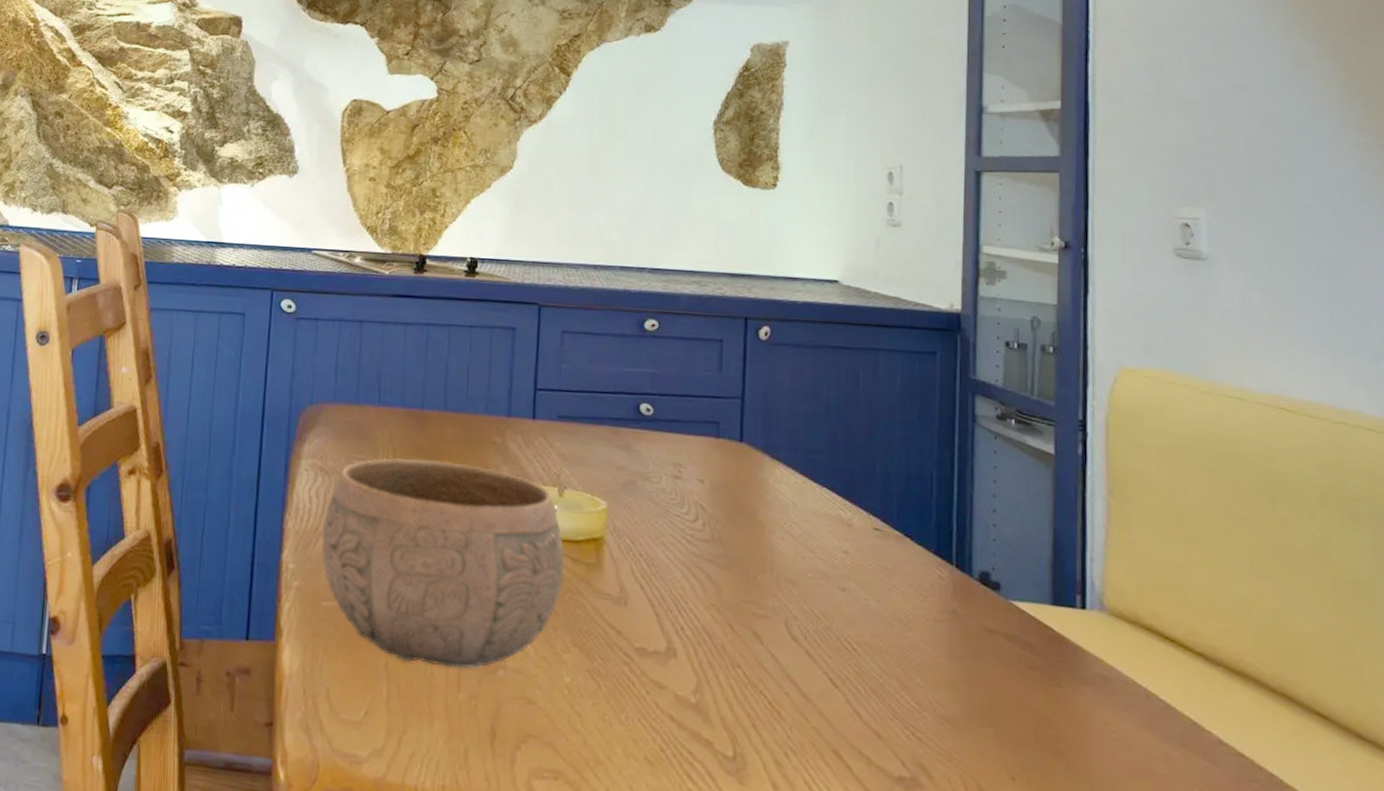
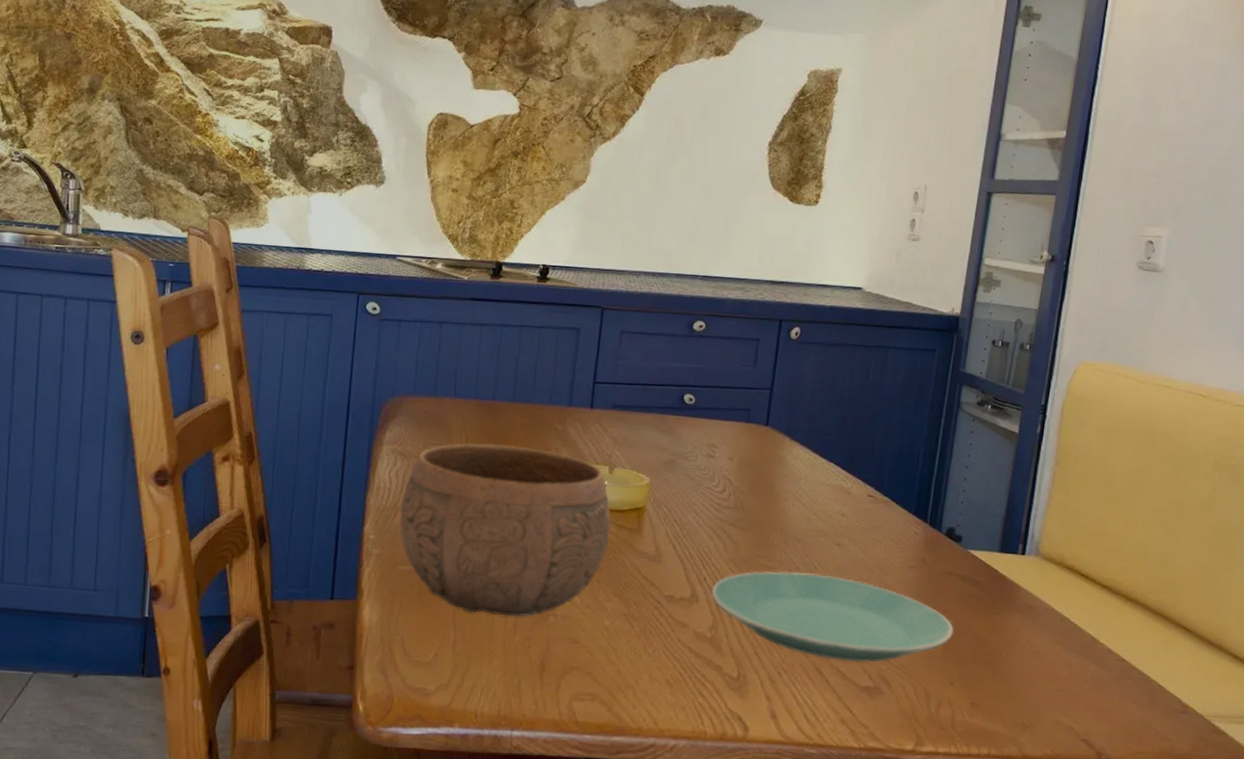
plate: none [691,620,1007,745] -> present [711,571,954,663]

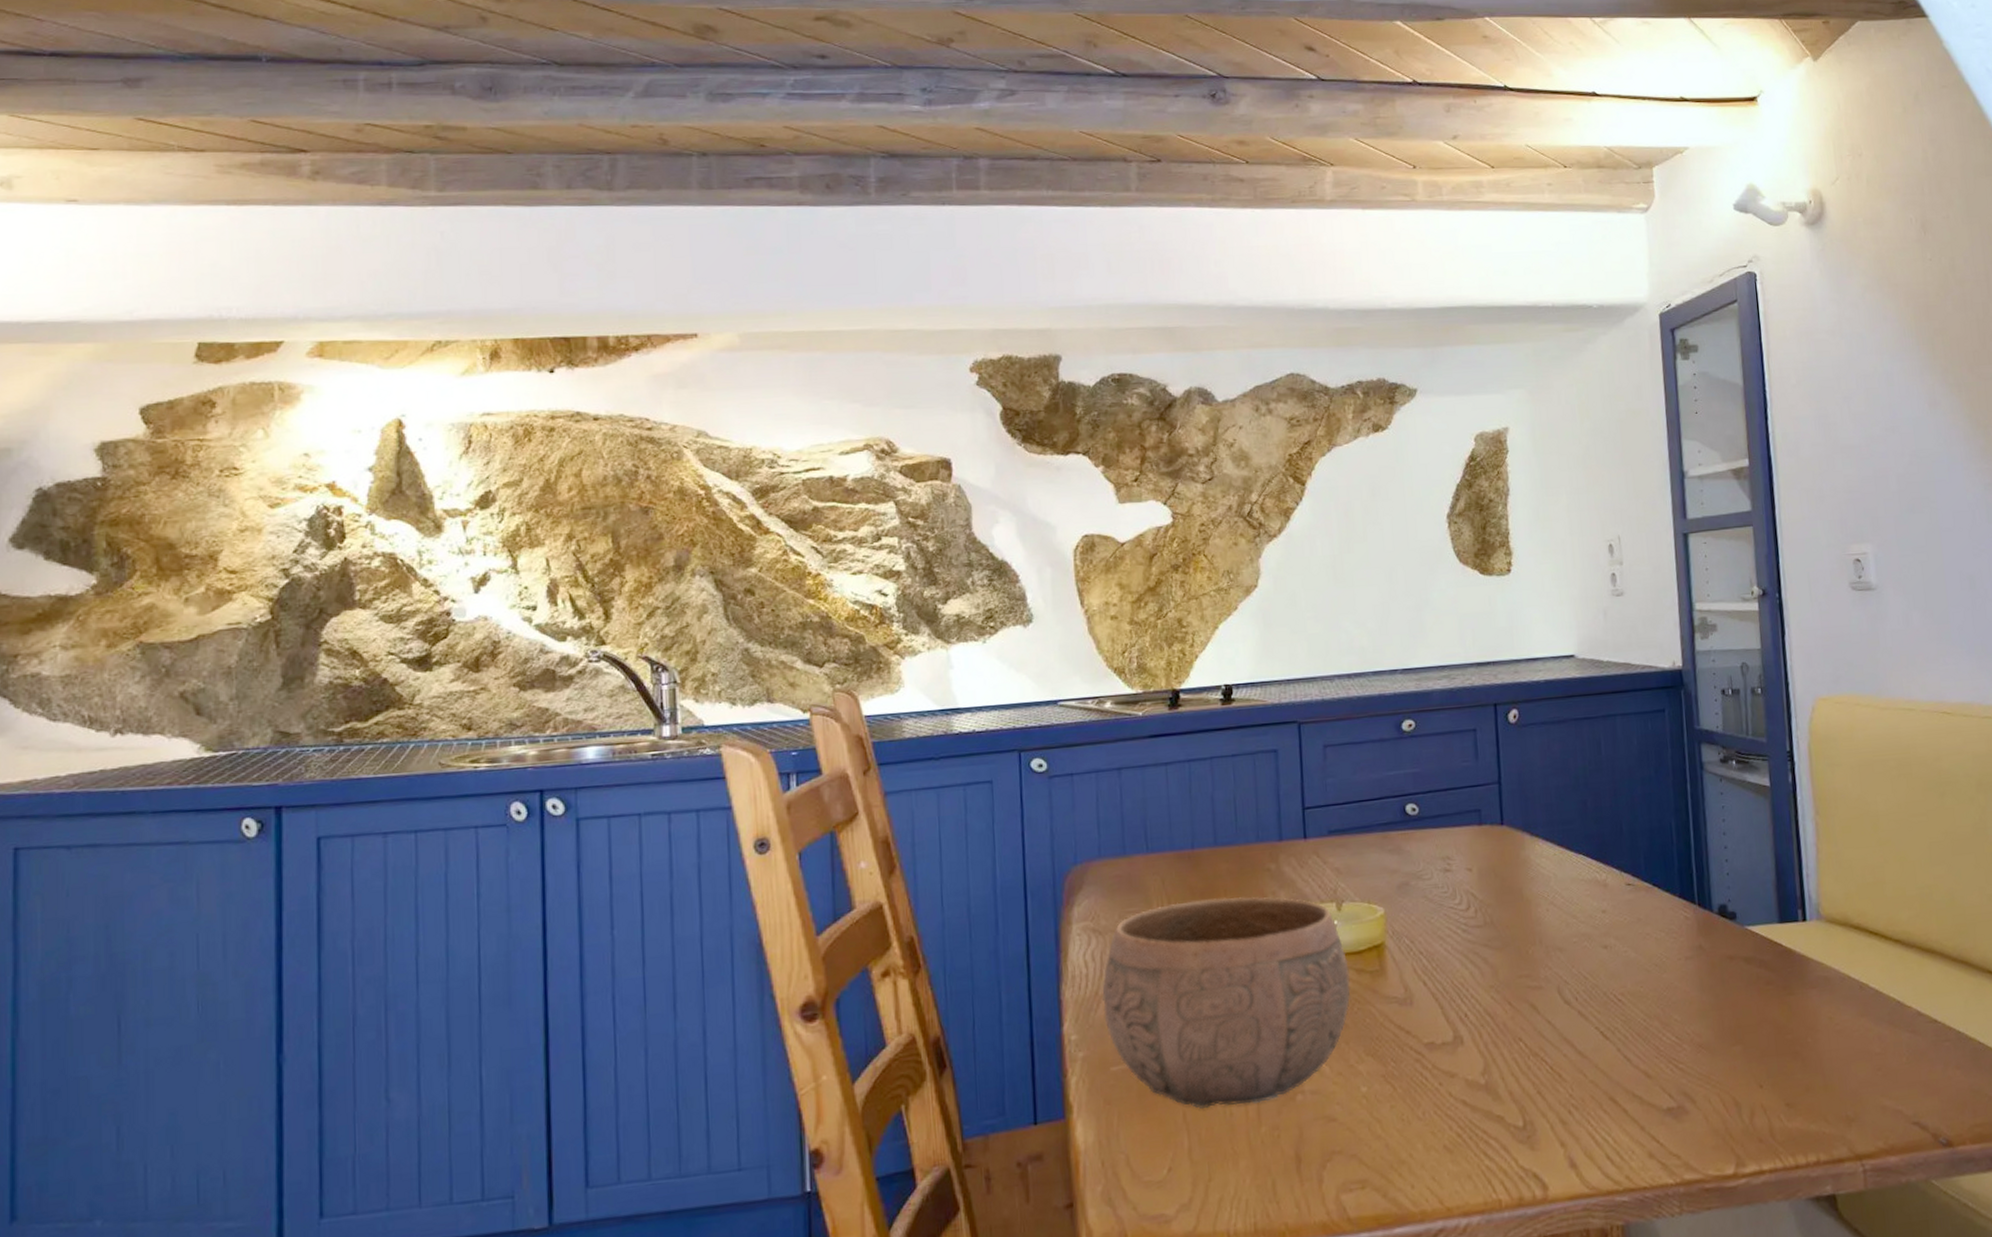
plate: present [711,571,954,663] -> none [1475,984,1751,1084]

